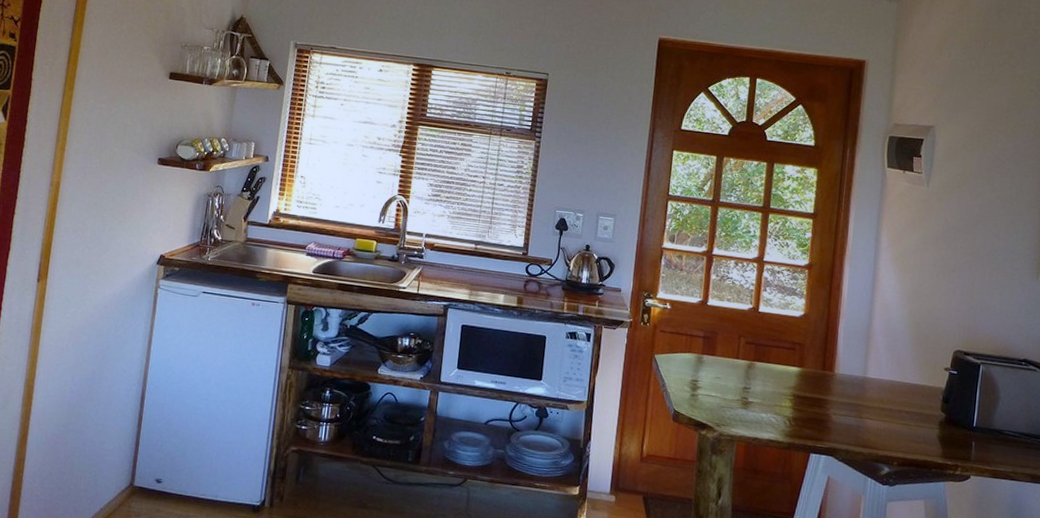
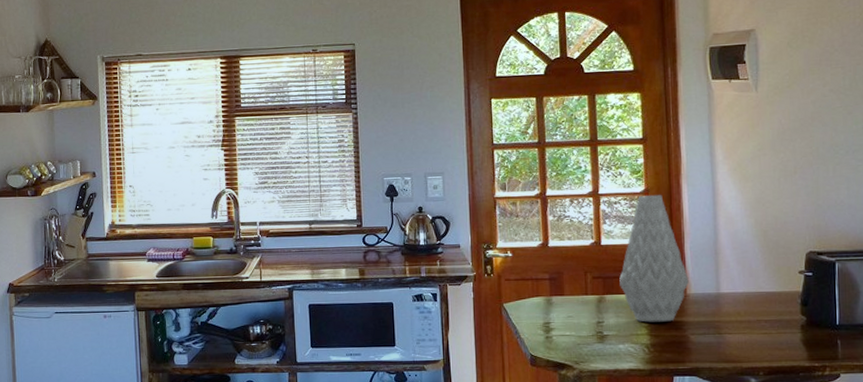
vase: none [771,269,839,398] -> present [619,194,690,322]

